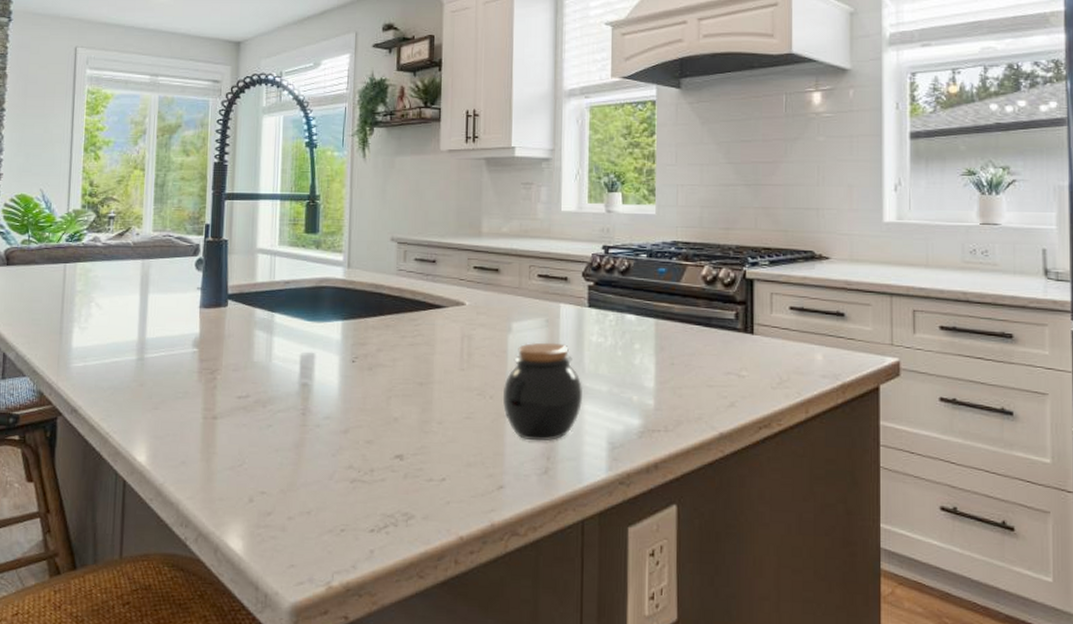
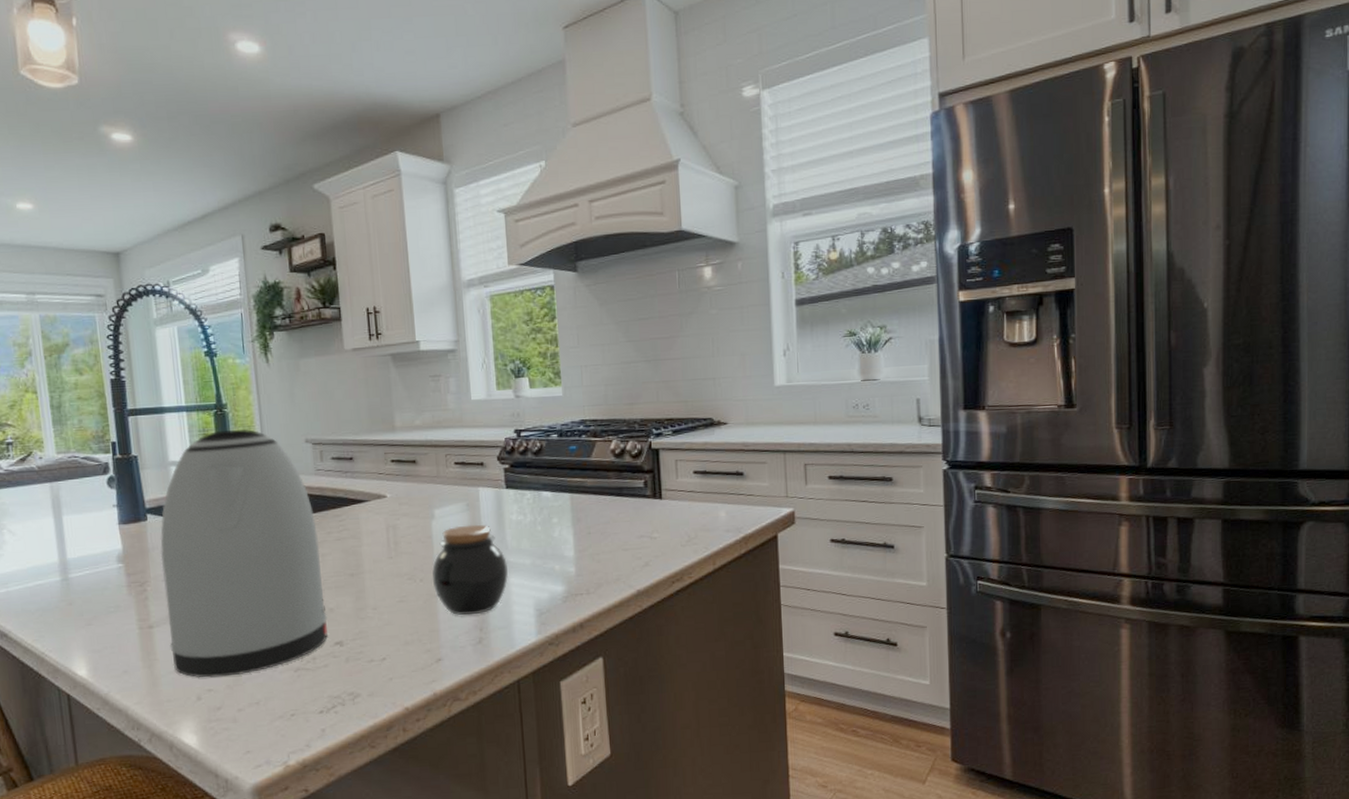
kettle: none [230,222,392,480] -> present [160,429,328,678]

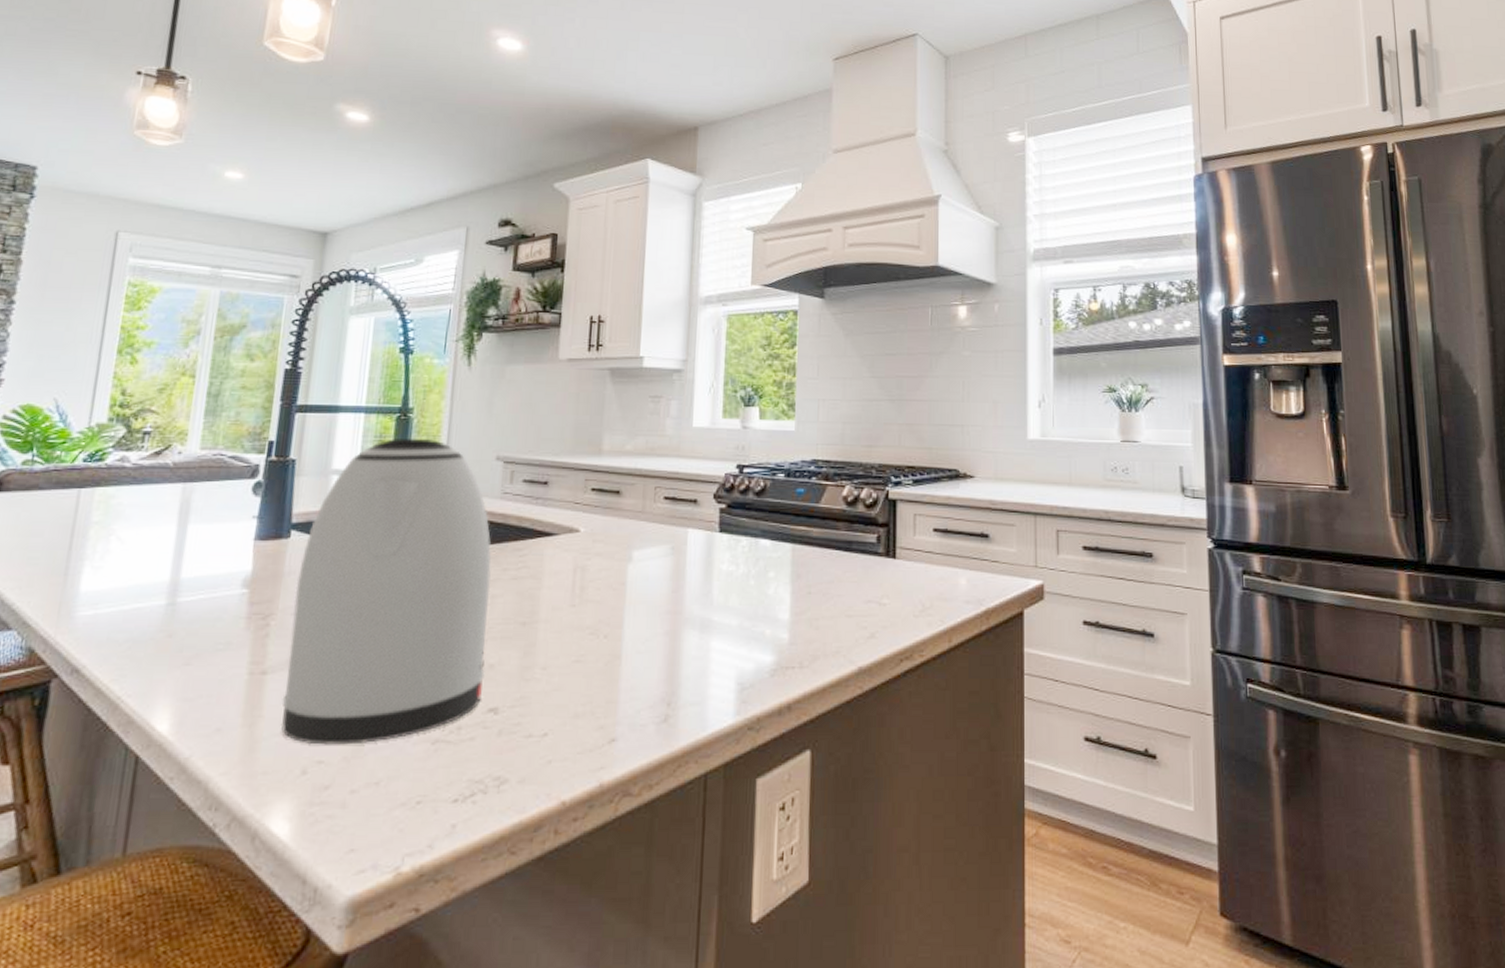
jar: present [432,524,508,616] -> none [618,572,710,685]

